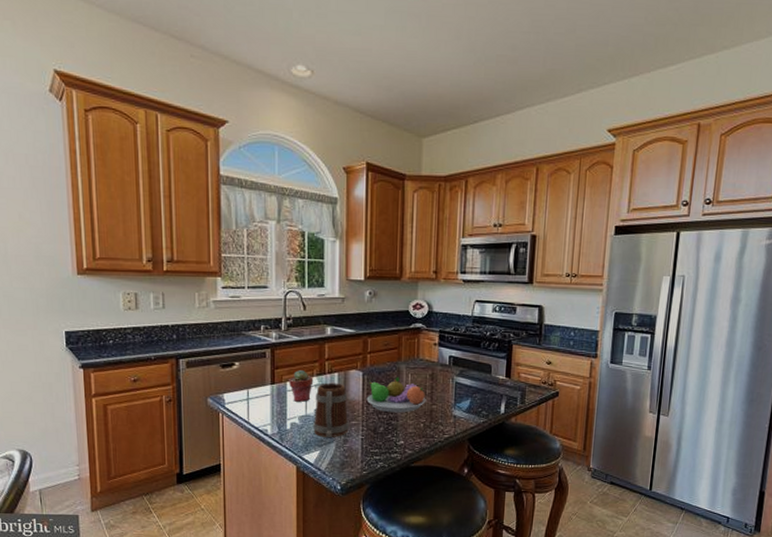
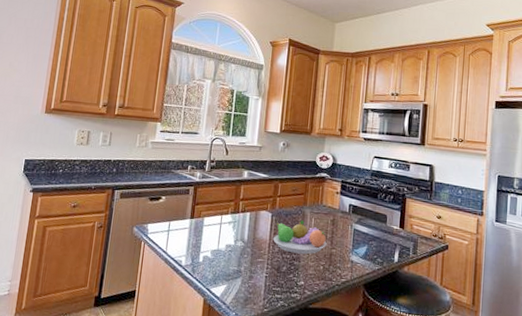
potted succulent: present [289,370,314,402] -> none [206,207,228,237]
mug: present [313,382,349,437] -> none [223,221,256,273]

